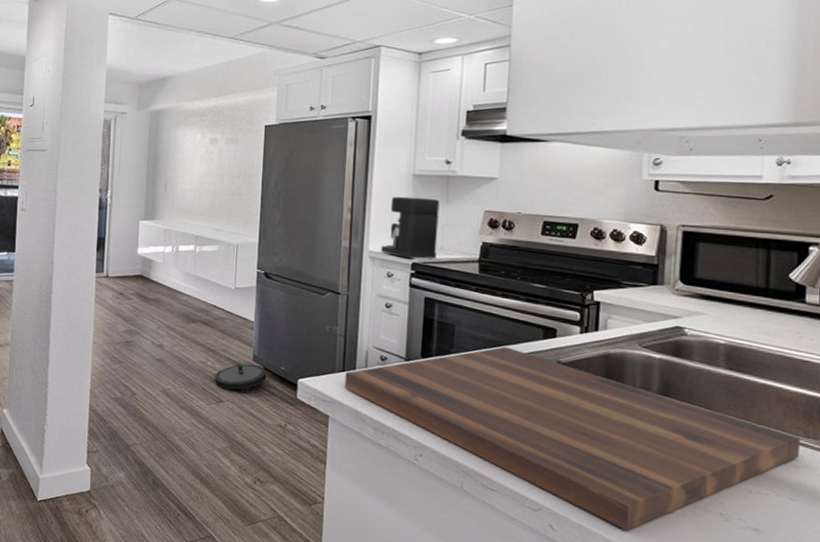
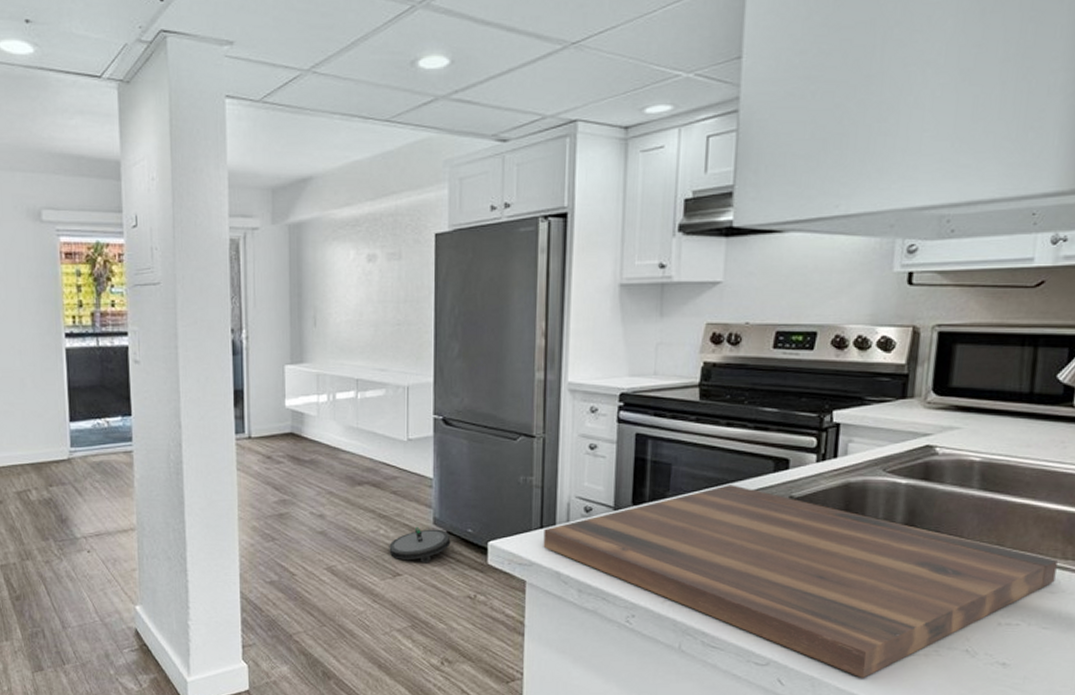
coffee maker: present [380,196,440,260] -> none [582,312,653,389]

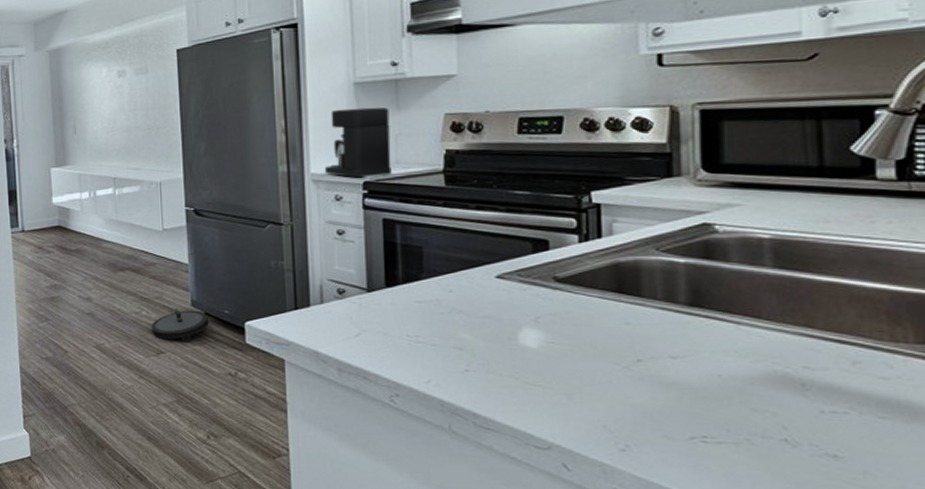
cutting board: present [543,485,1058,678] -> none [298,266,885,466]
coffee maker: none [582,312,653,389] -> present [324,107,392,178]

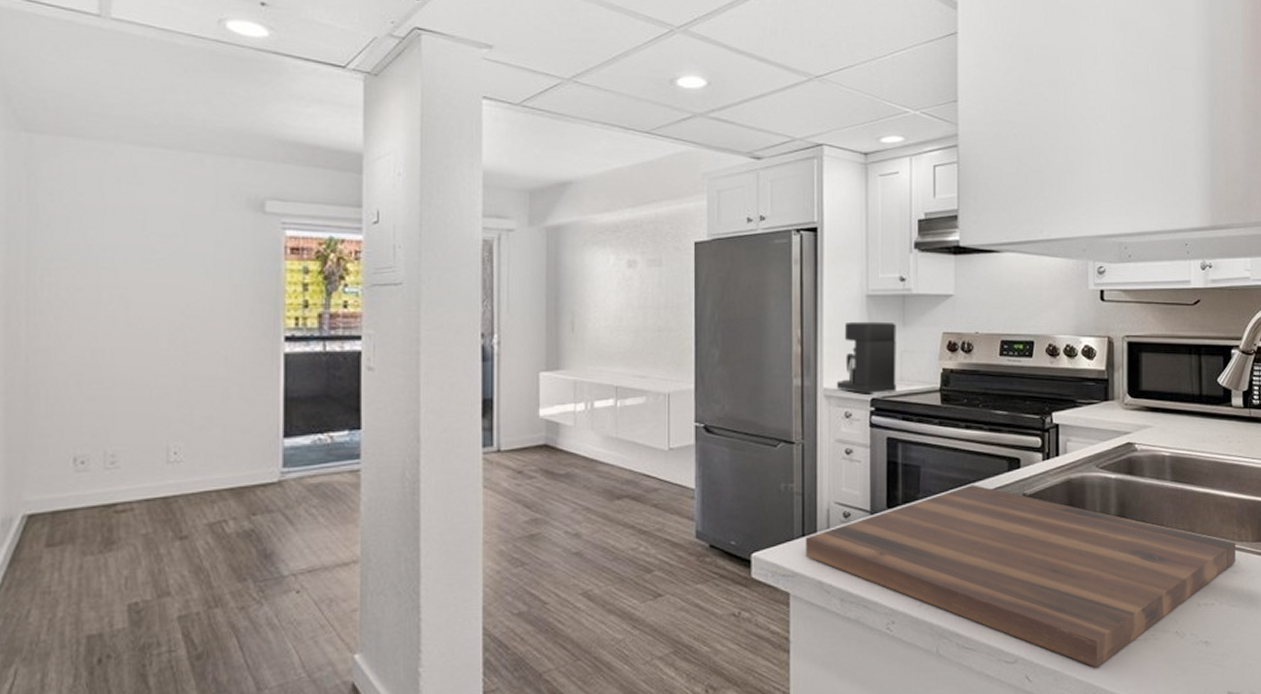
robot vacuum: present [151,309,209,343] -> none [650,542,714,581]
cutting board: none [298,266,885,466] -> present [805,485,1236,668]

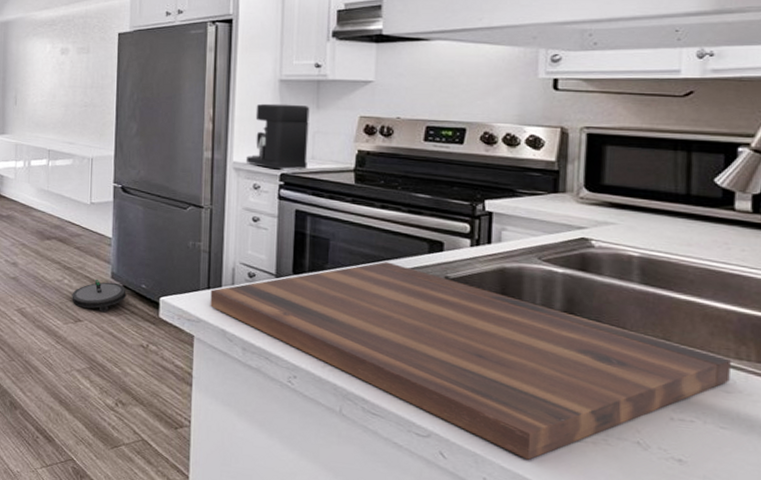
robot vacuum: none [650,542,714,581] -> present [72,280,127,313]

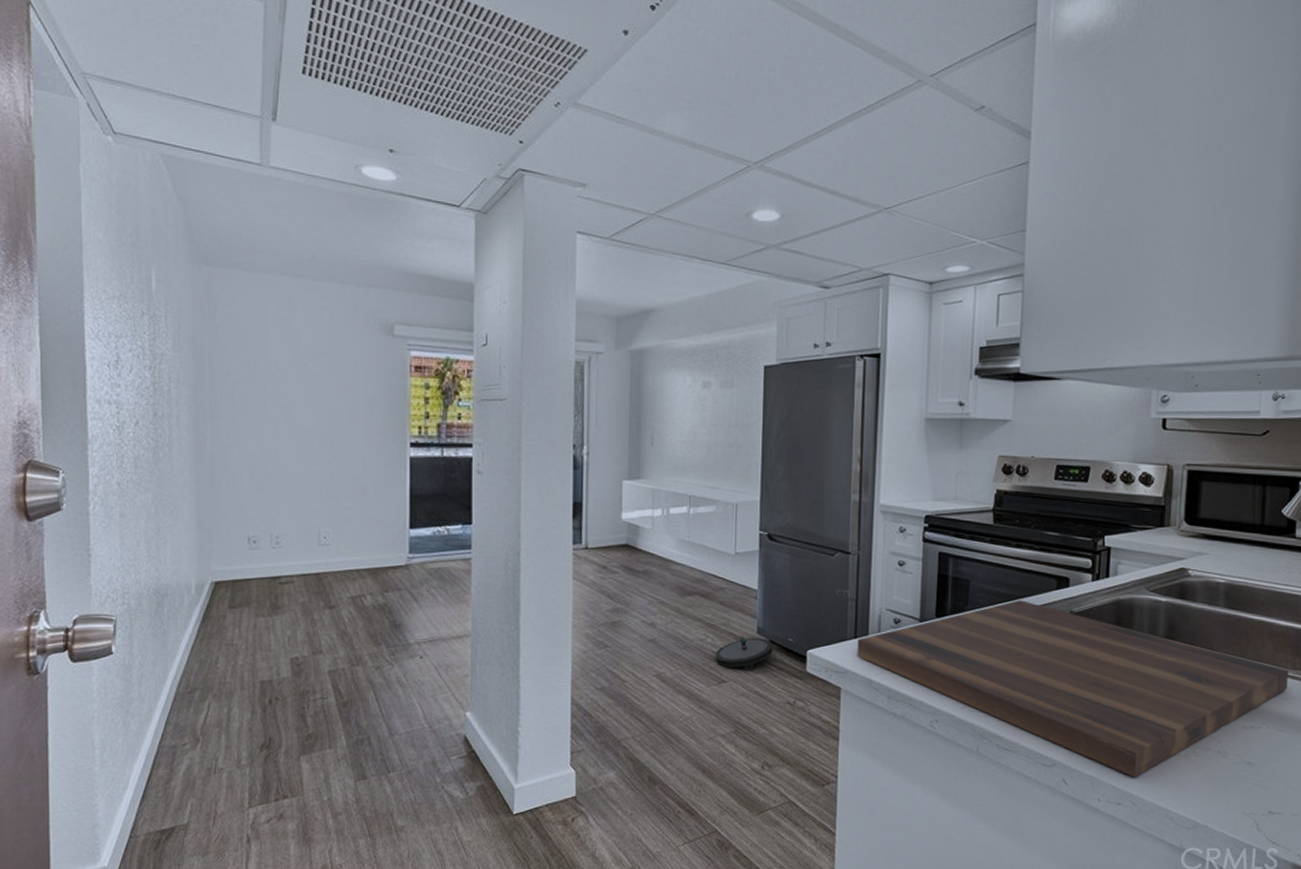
coffee maker: present [245,103,310,170] -> none [892,443,953,512]

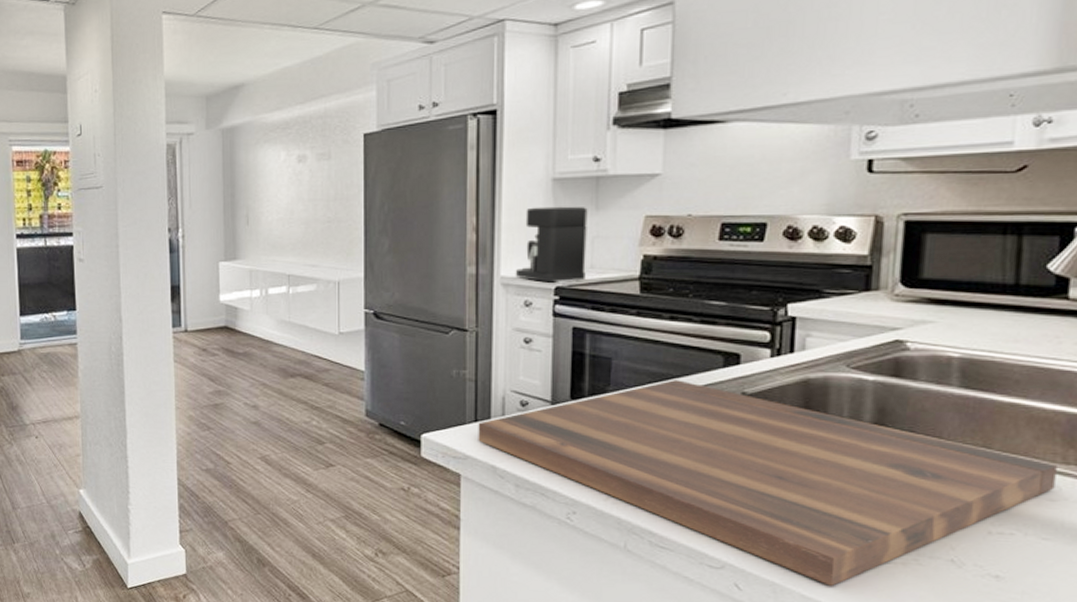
robot vacuum: present [715,636,773,671] -> none [321,419,383,455]
coffee maker: none [892,443,953,512] -> present [515,206,588,283]

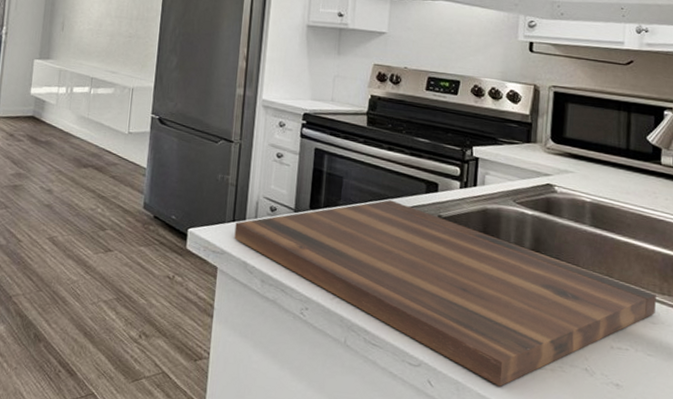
coffee maker: present [515,206,588,283] -> none [273,46,332,111]

